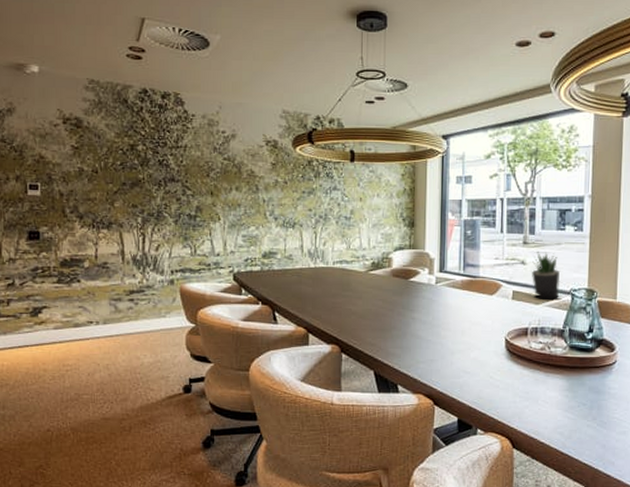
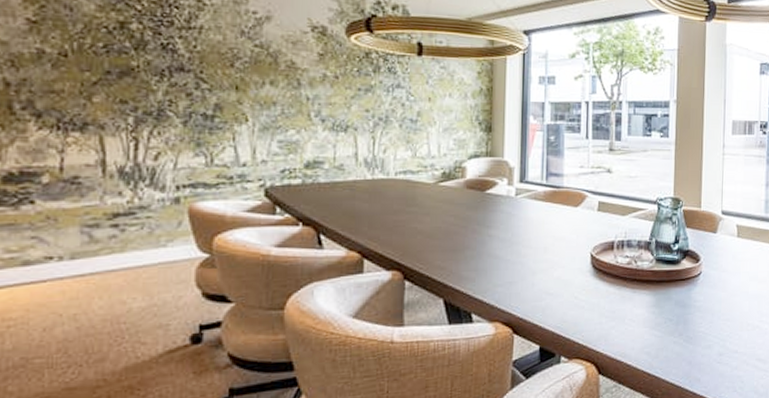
planter: present [532,252,560,299] -> none [618,159,647,210]

